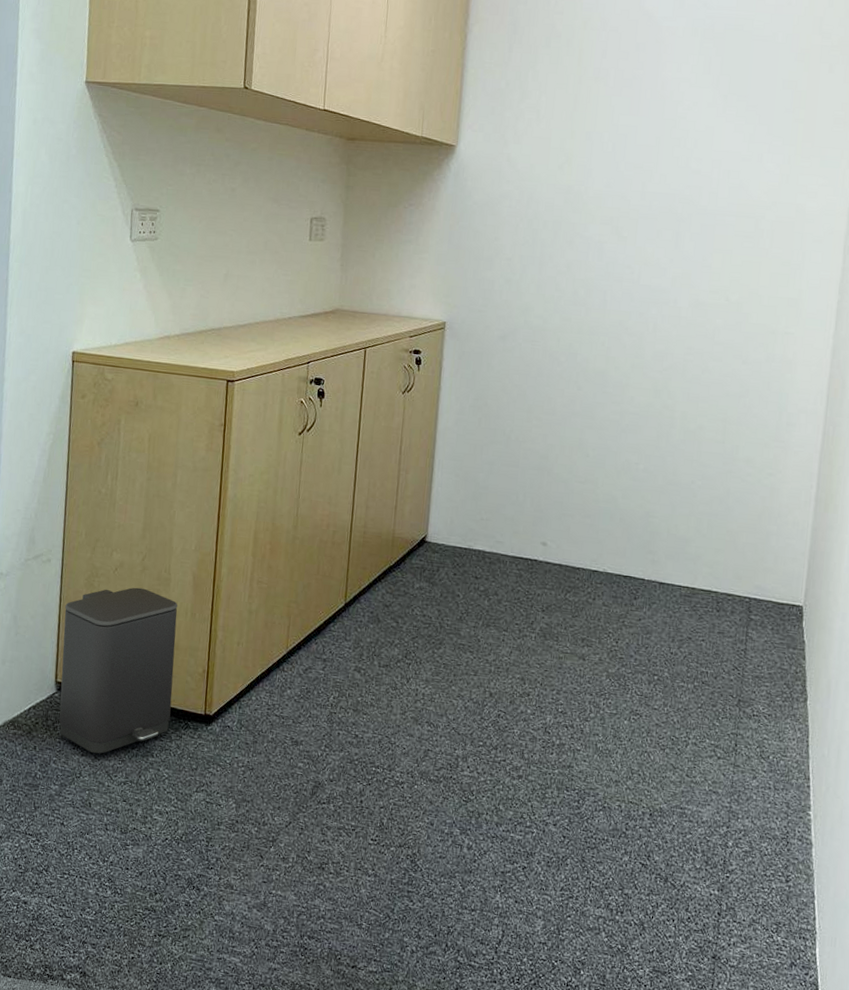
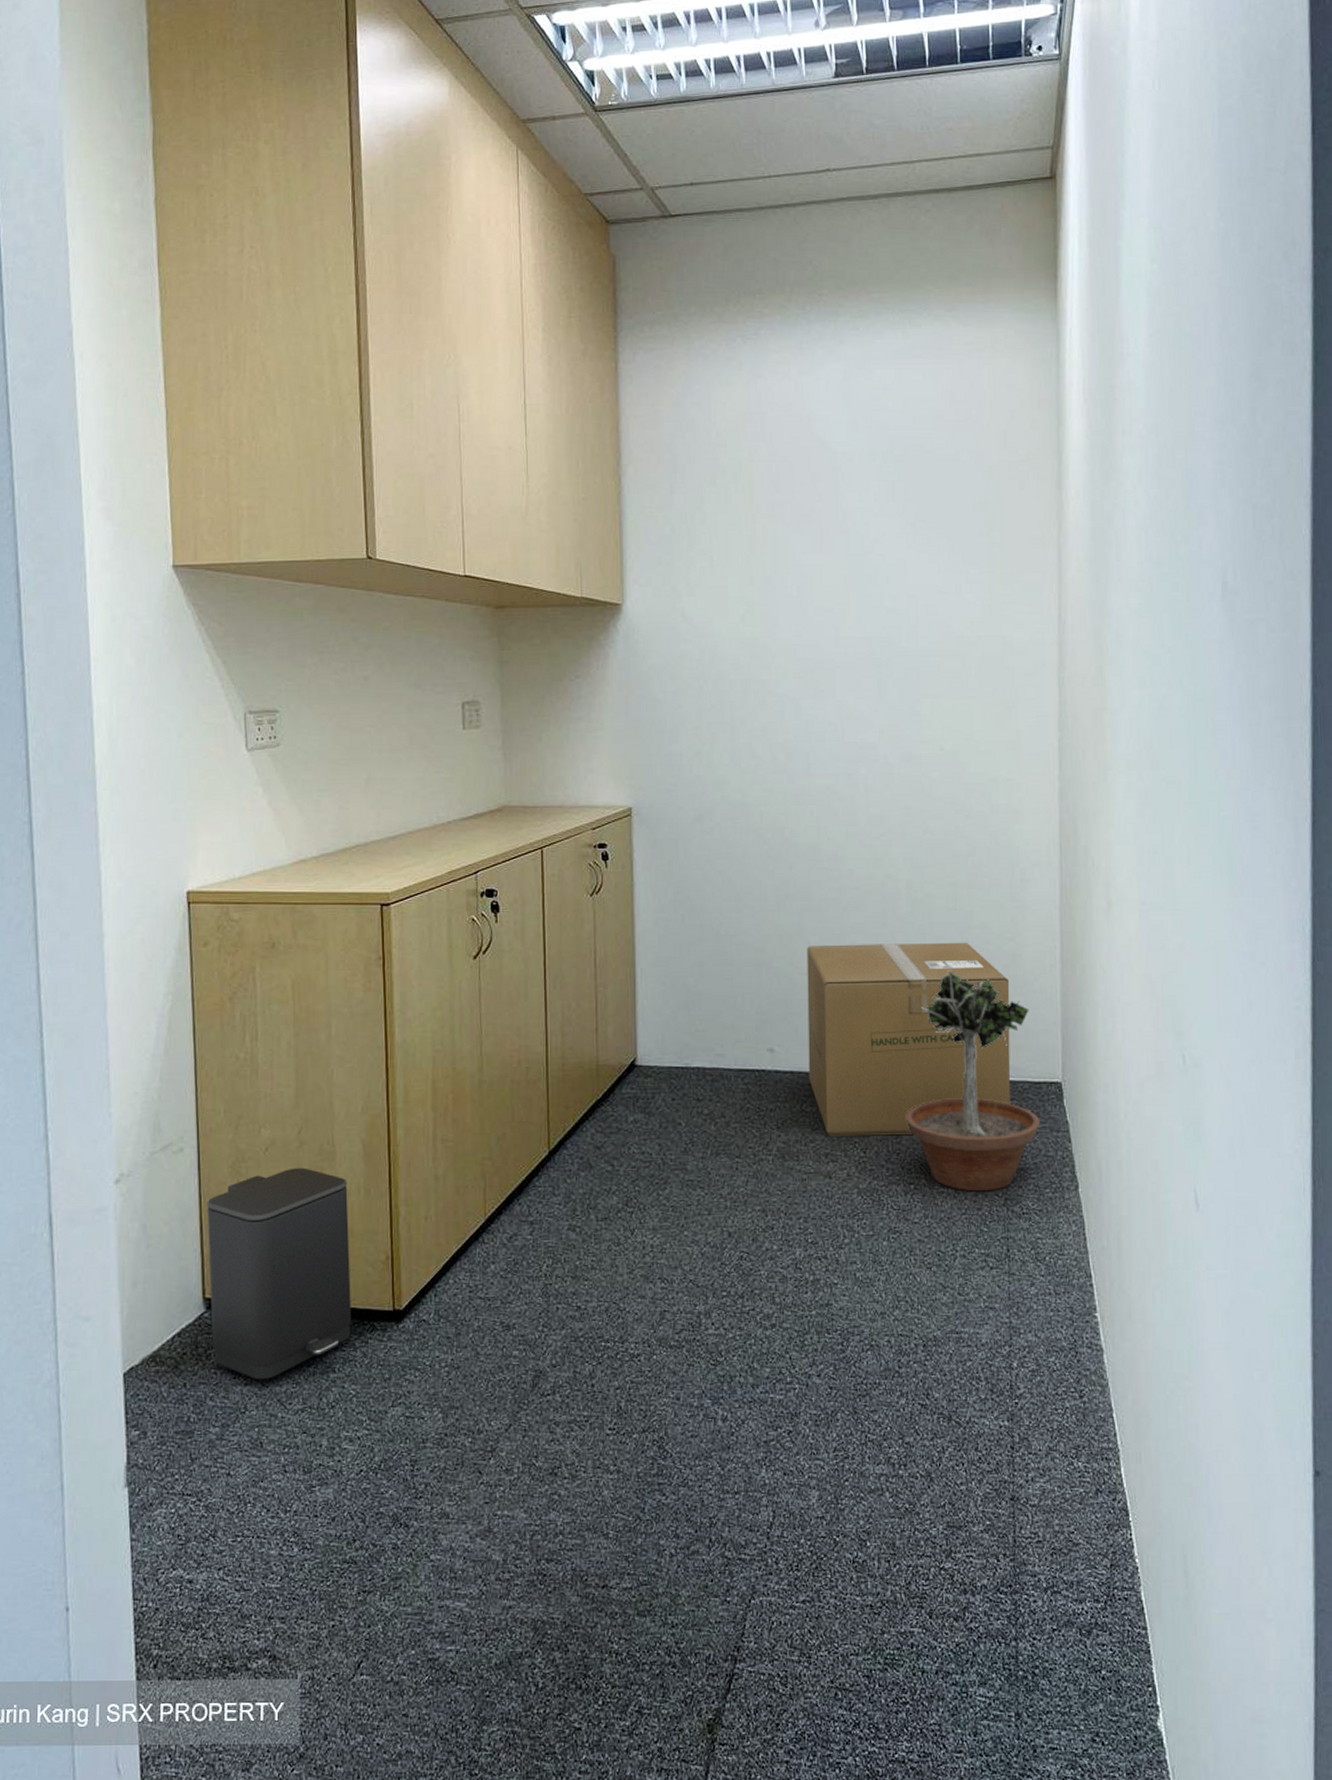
box: none [574,458,766,633] -> present [806,942,1011,1136]
potted tree: none [656,493,781,692] -> present [905,969,1041,1192]

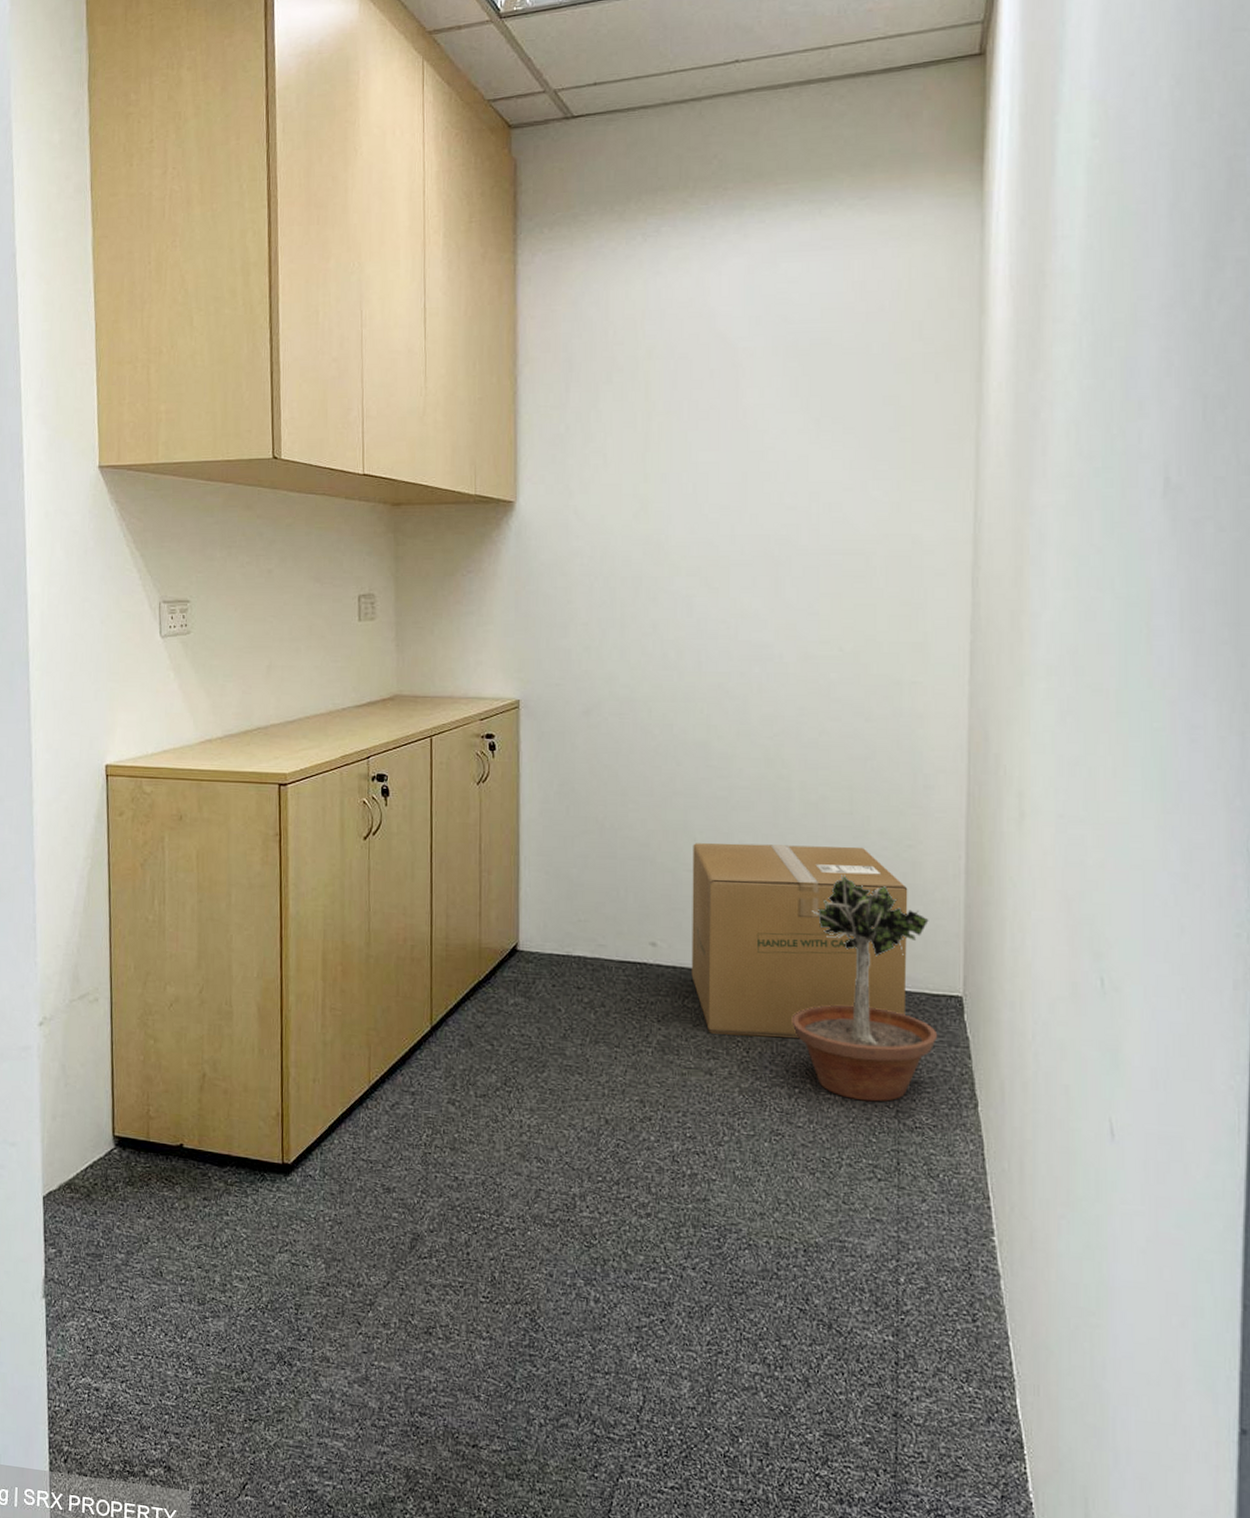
pedal bin: present [207,1167,352,1380] -> none [117,1023,245,1215]

